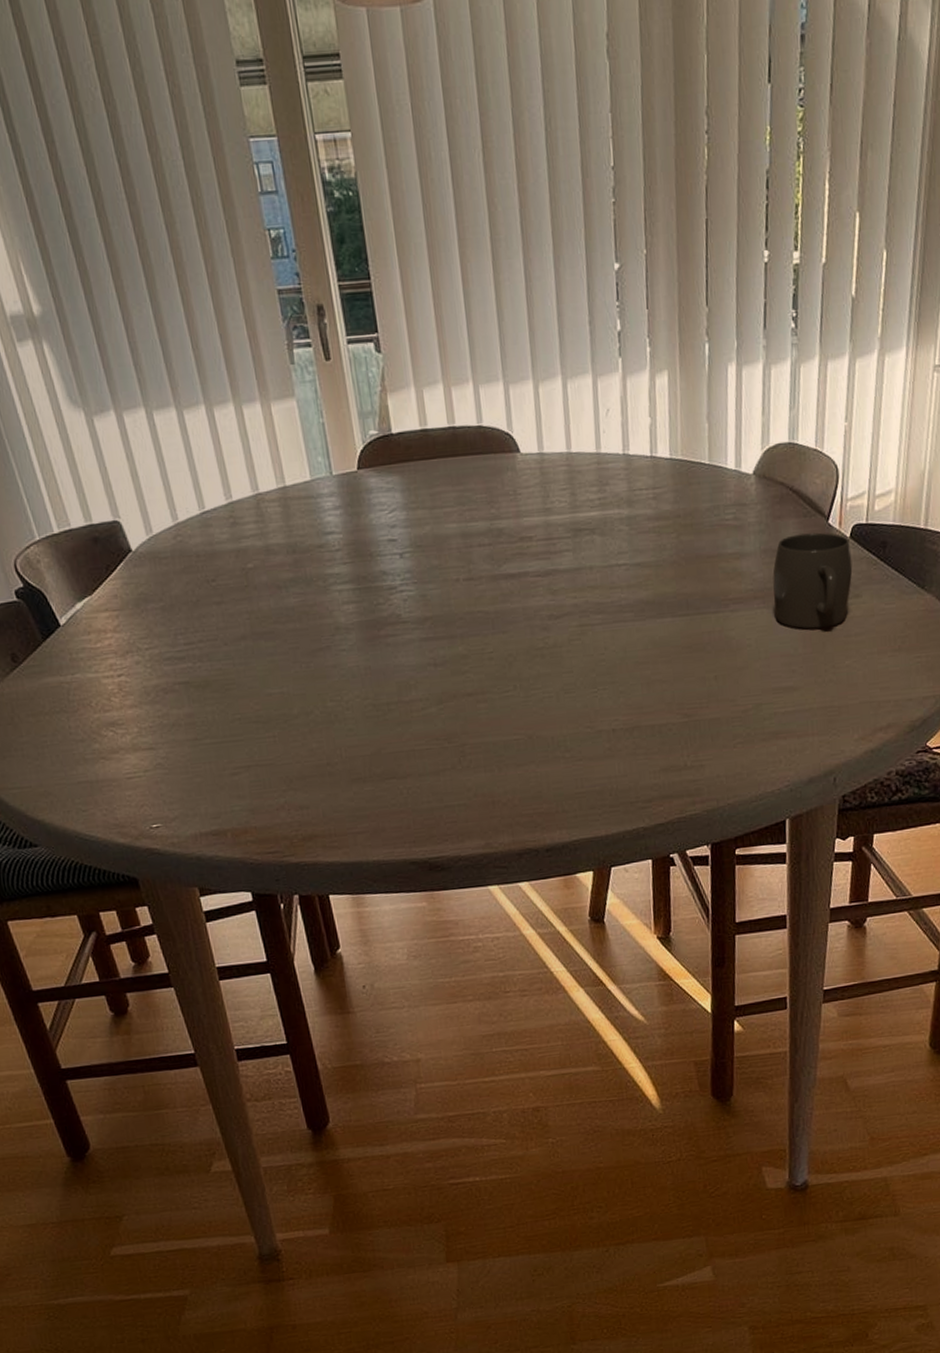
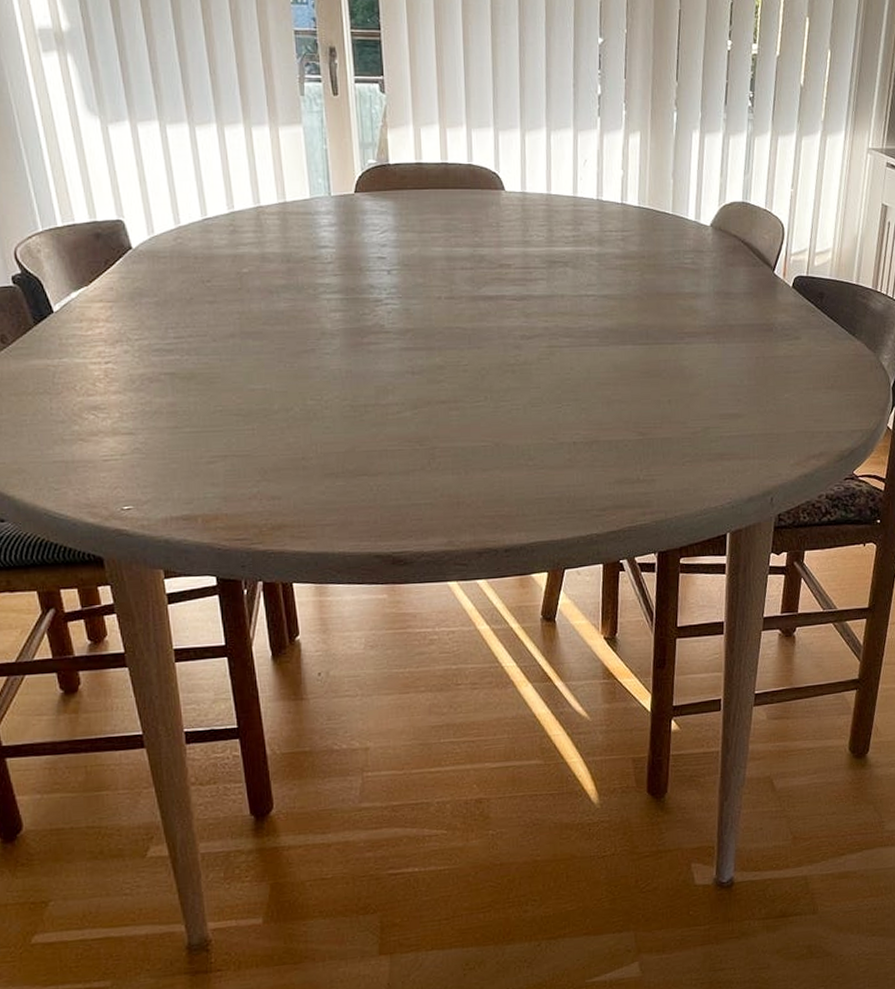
mug: present [772,532,853,629] -> none [724,280,794,364]

